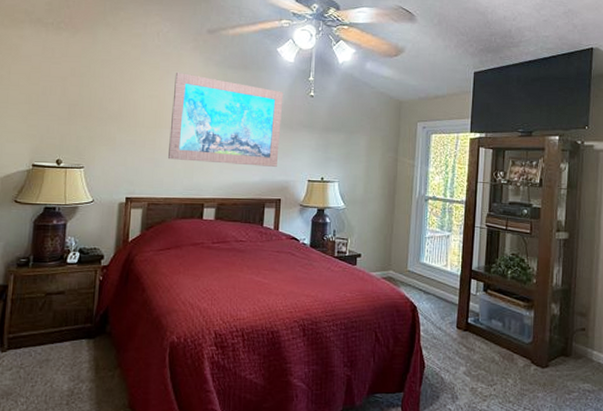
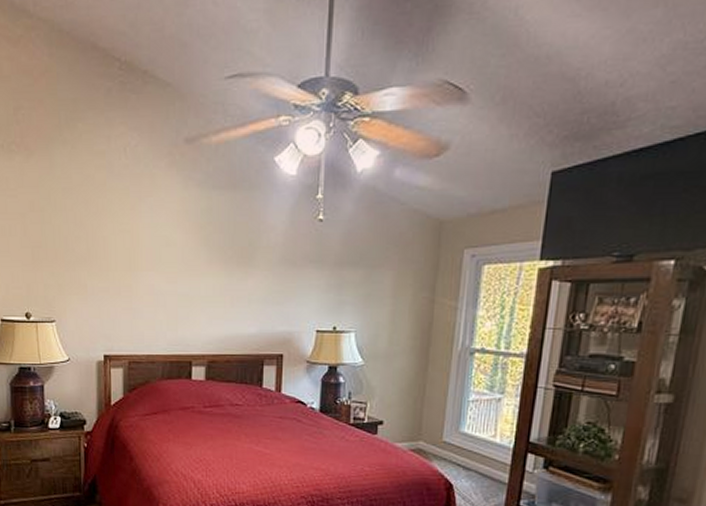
wall art: present [168,73,284,167] -> none [147,199,284,314]

